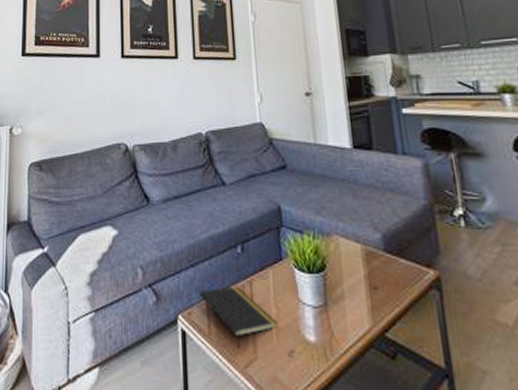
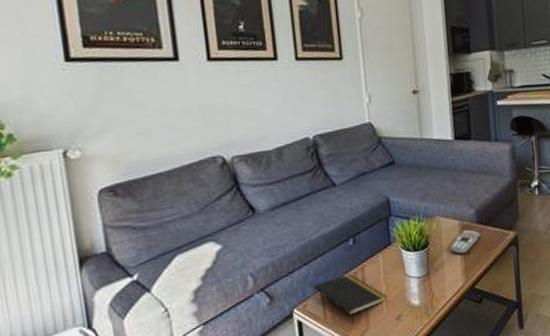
remote control: none [351,258,391,289] -> present [450,229,481,255]

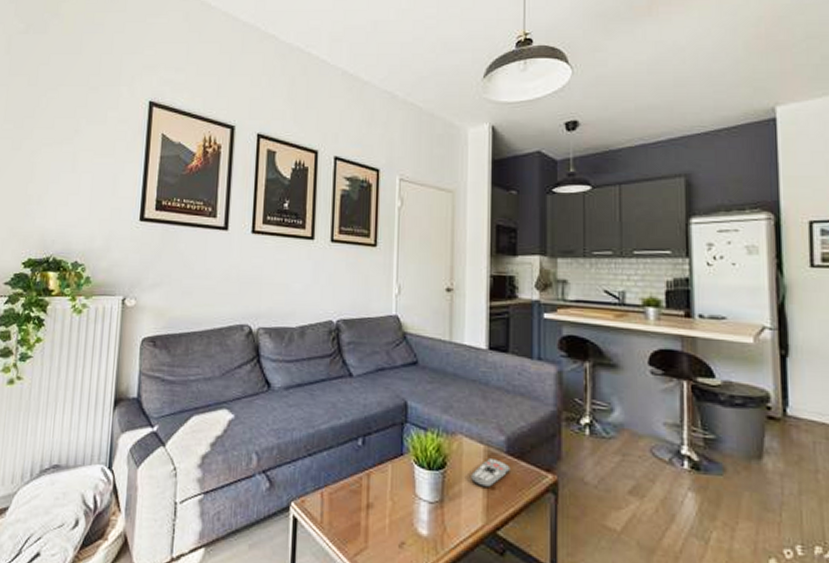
notepad: present [313,274,387,325] -> none [314,477,391,538]

